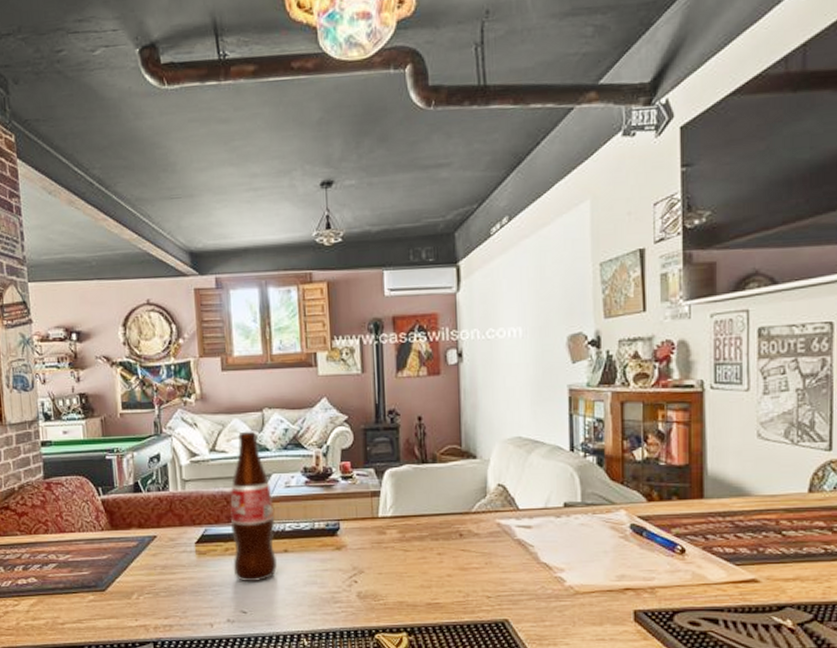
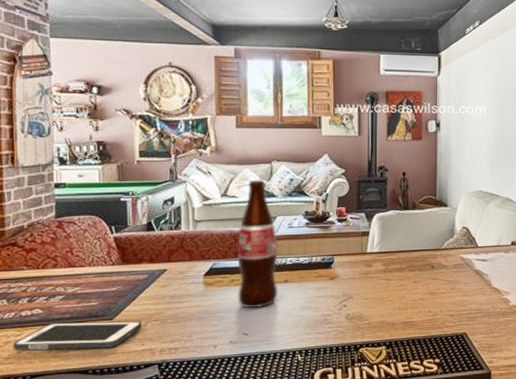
cell phone: none [11,592,136,622] -> present [12,321,143,350]

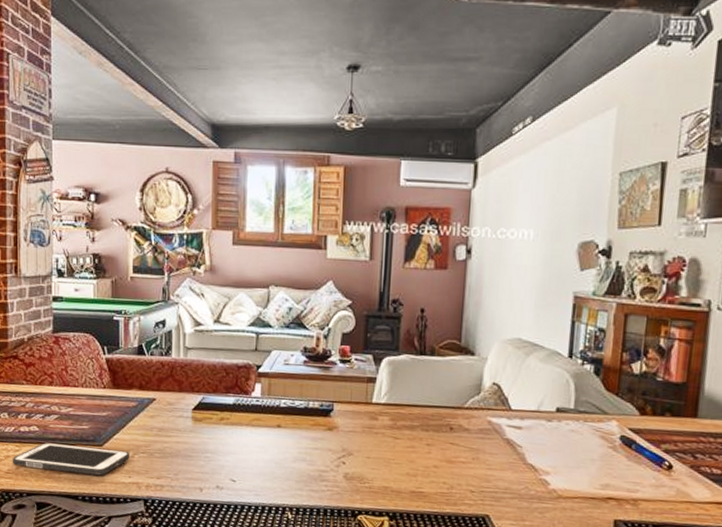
bottle: present [237,180,278,309] -> none [226,306,272,453]

